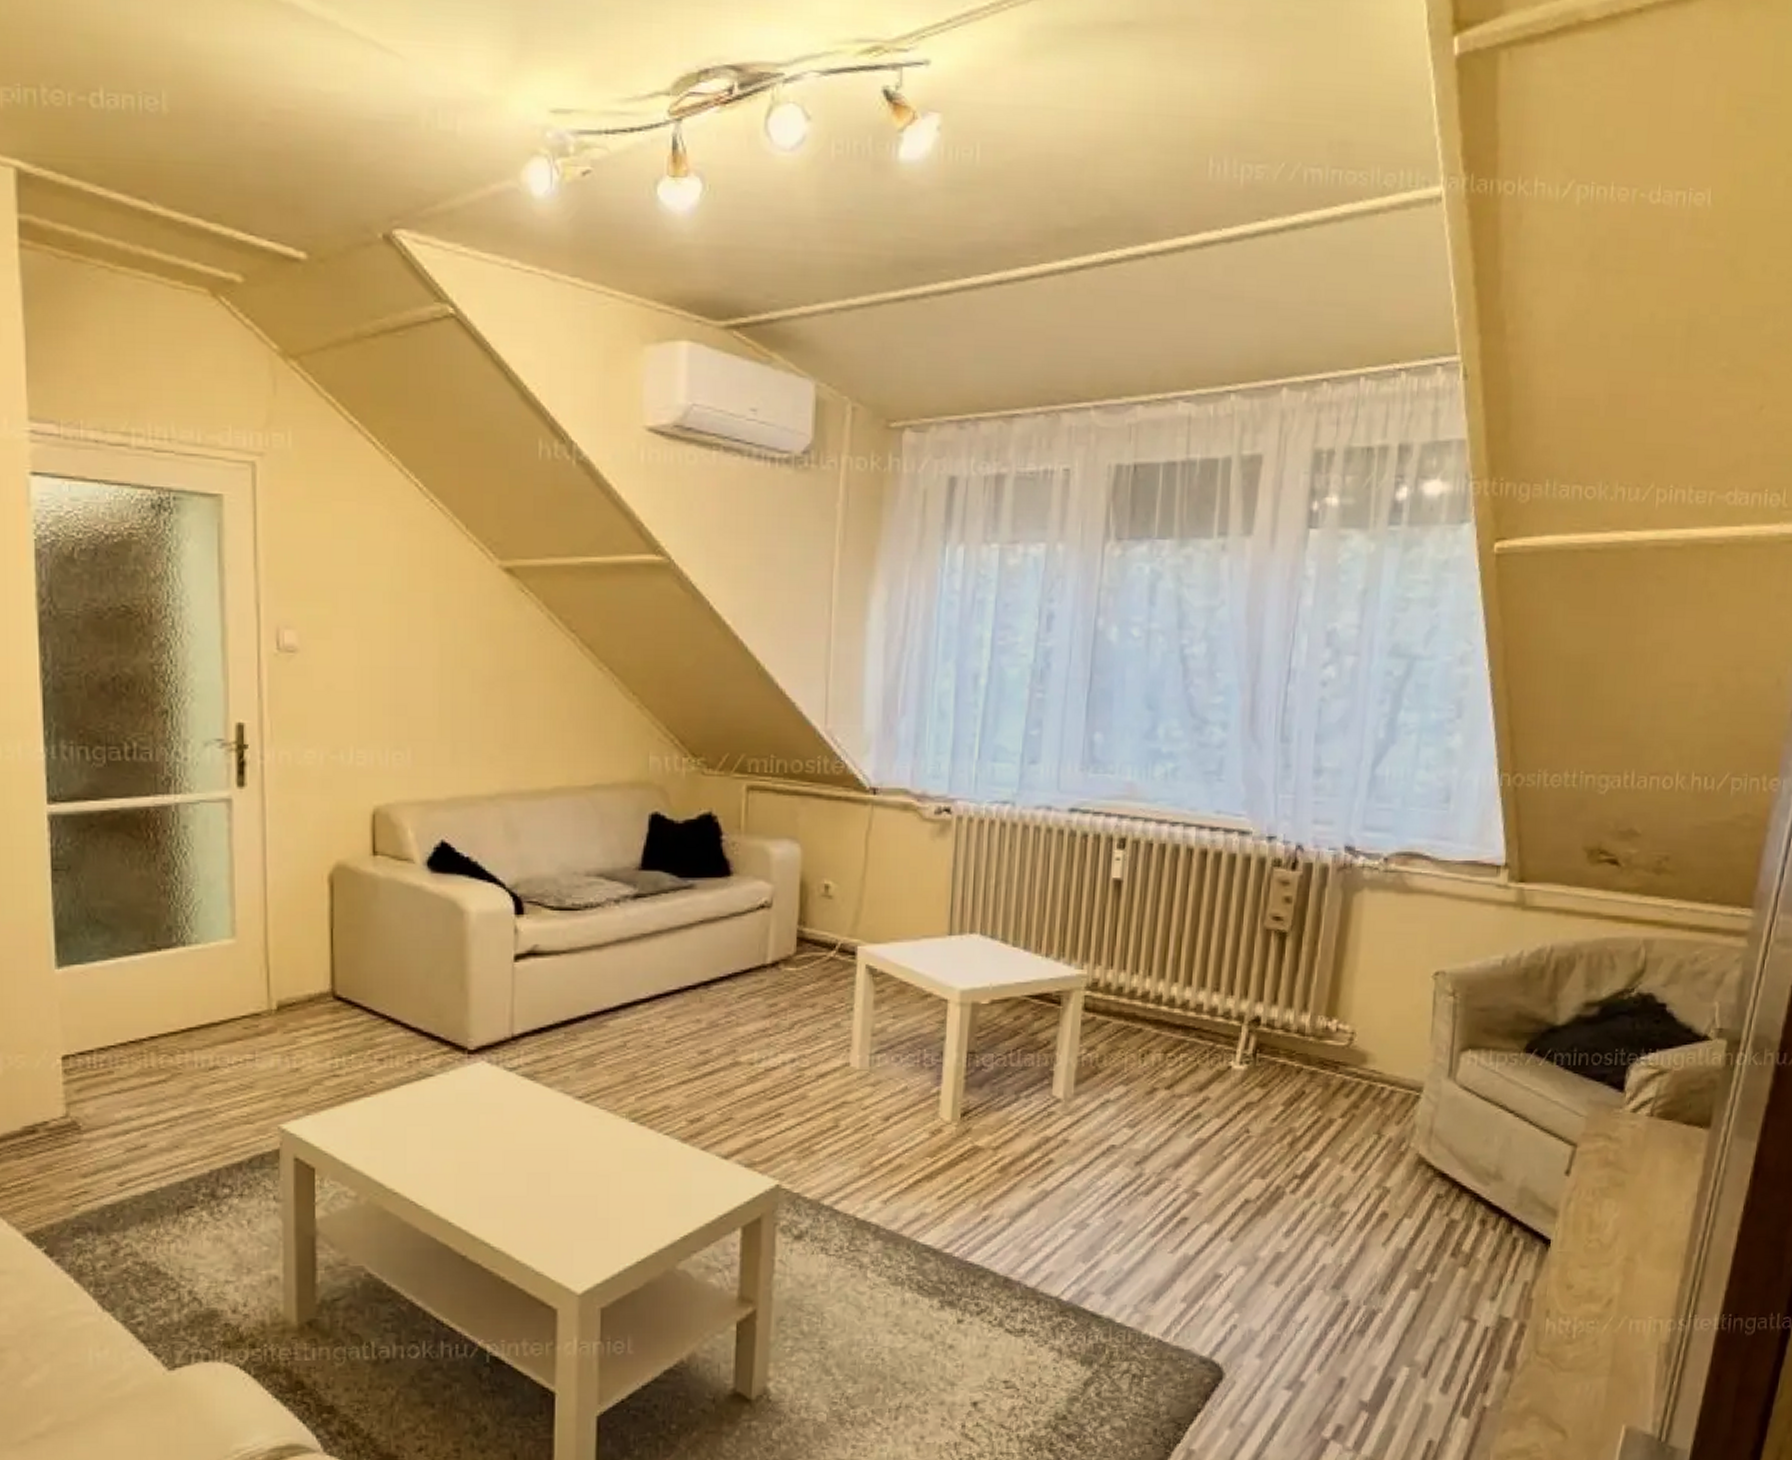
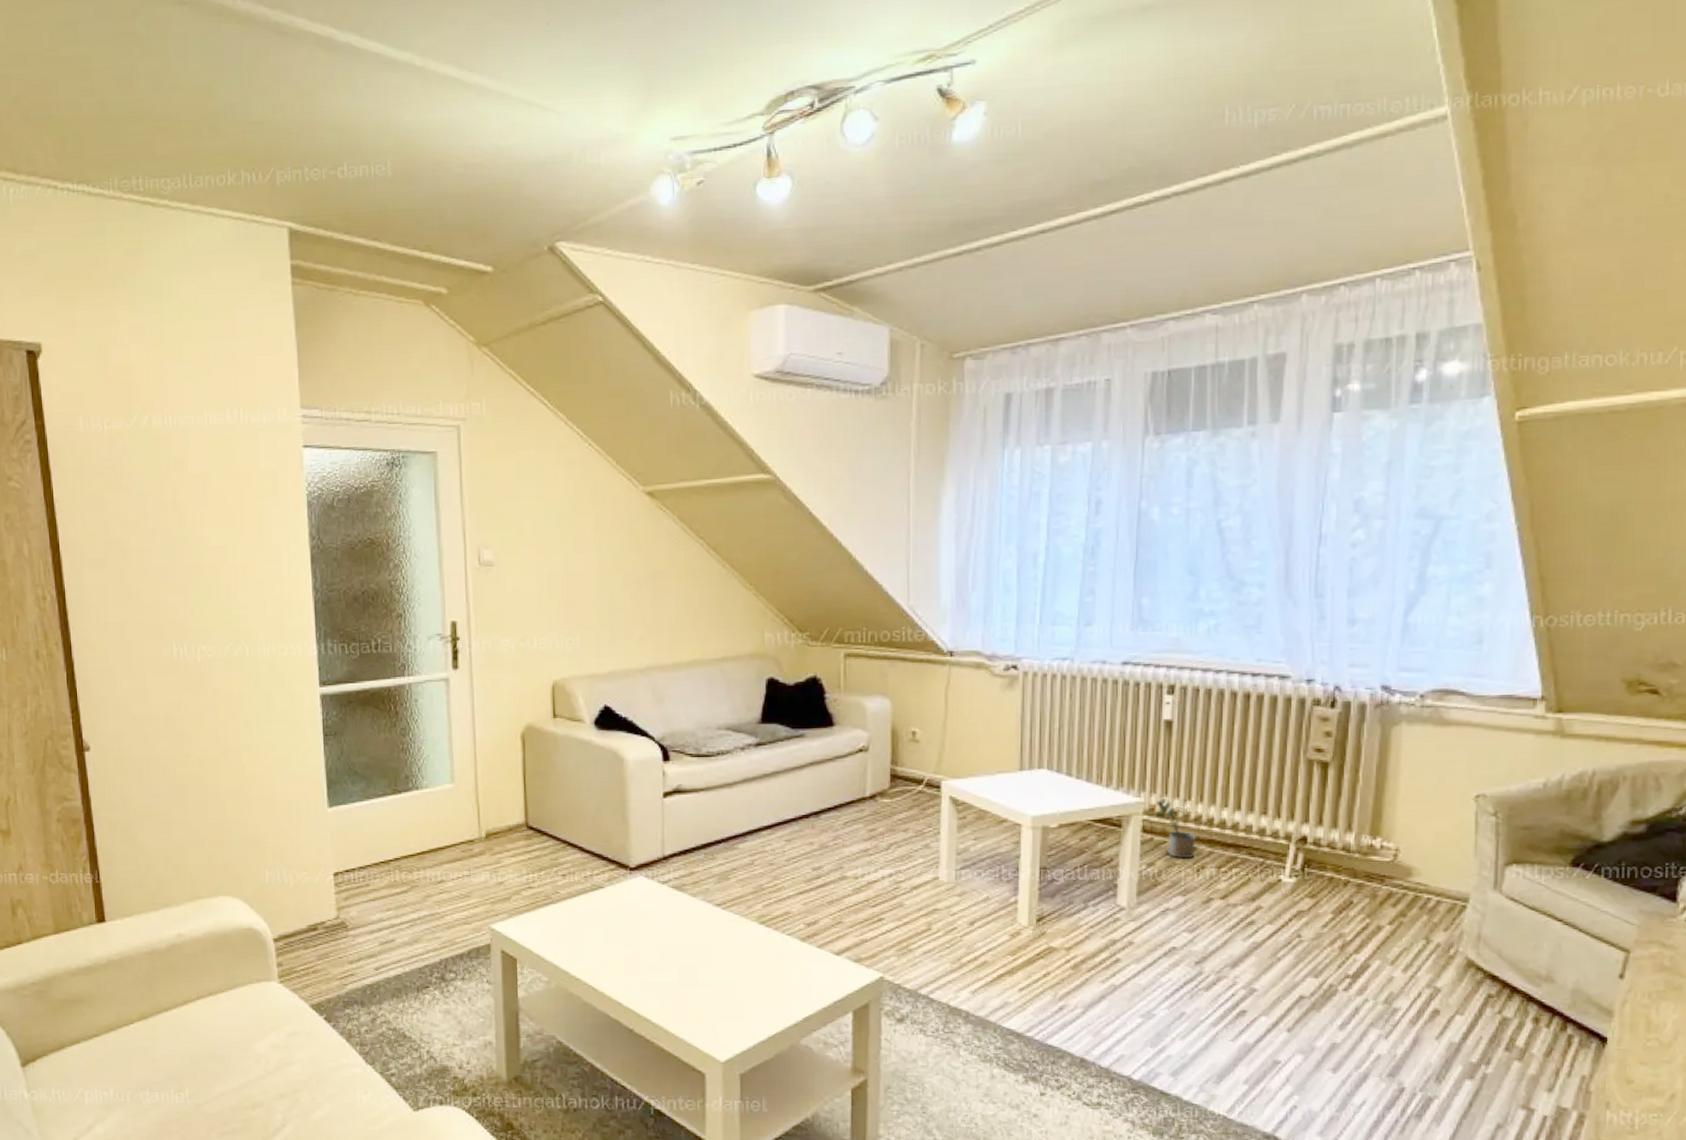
potted plant: none [1097,971,1142,1042] -> present [1154,798,1196,859]

